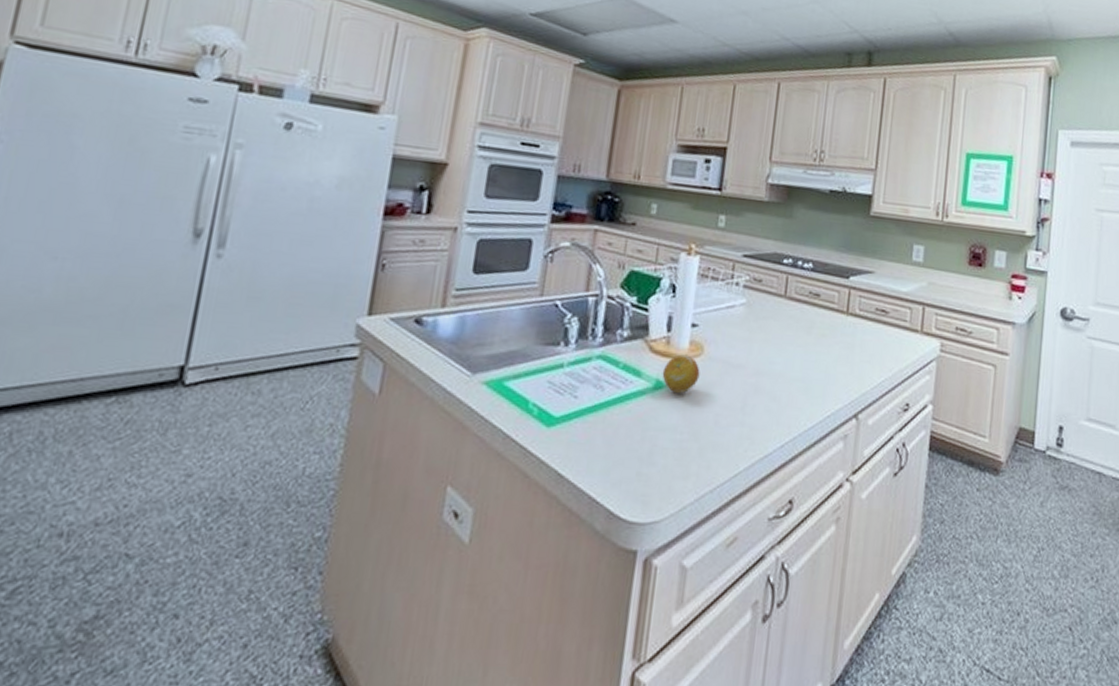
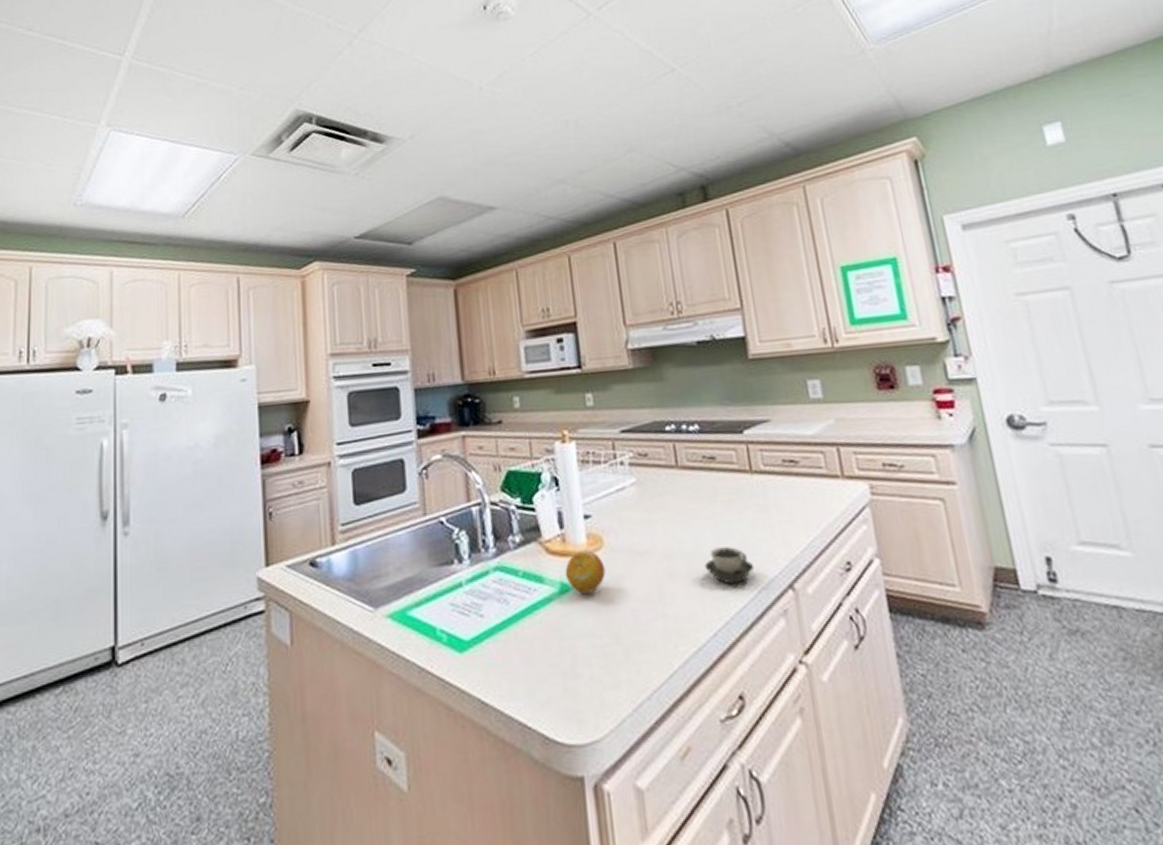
cup: none [787,373,829,407] -> present [705,546,753,585]

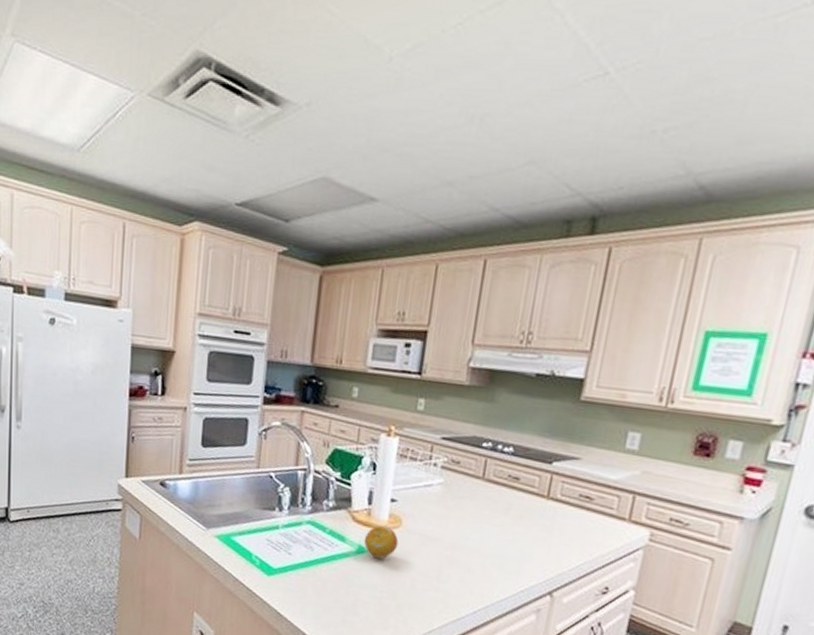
cup: present [705,546,753,585] -> none [482,550,523,581]

